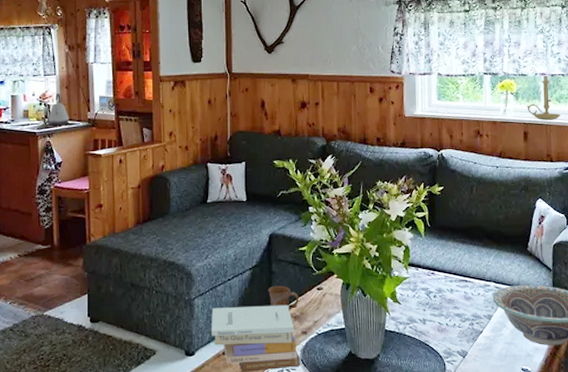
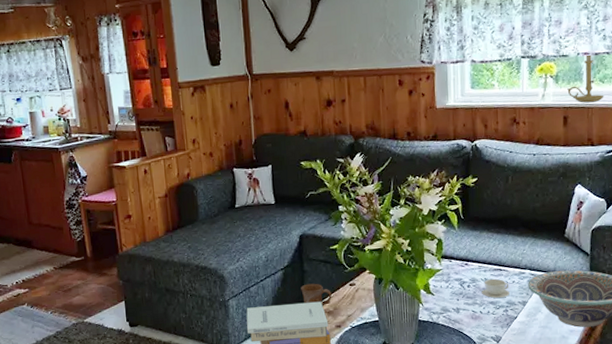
kettle: present [48,92,69,127] -> none [68,106,90,141]
teacup: none [447,290,476,311] -> present [480,278,511,299]

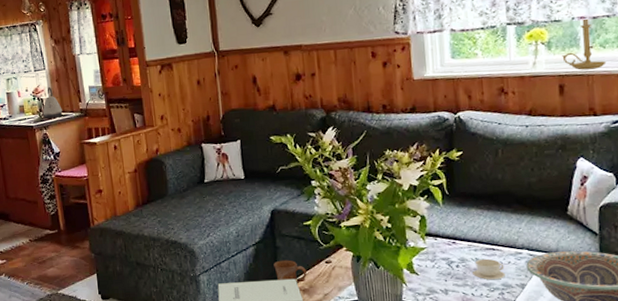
kettle: none [68,106,90,141] -> present [42,86,63,119]

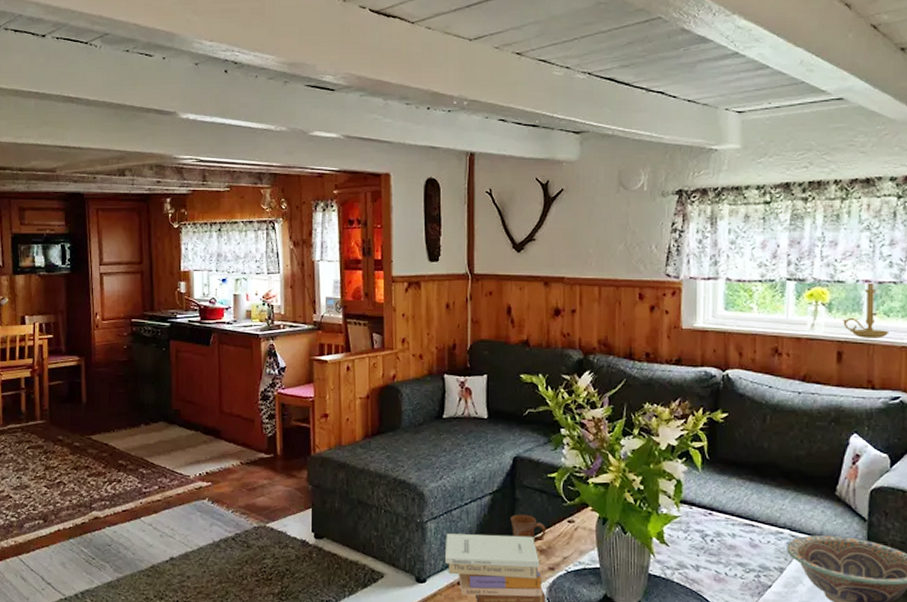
kettle: present [42,86,63,119] -> none [271,292,294,329]
teacup: present [471,258,506,280] -> none [727,535,764,560]

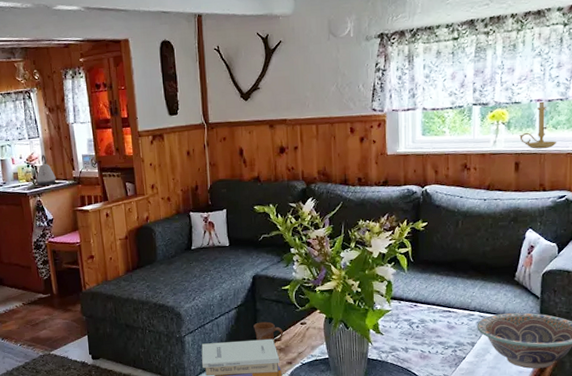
kettle: none [271,292,294,329] -> present [36,154,56,187]

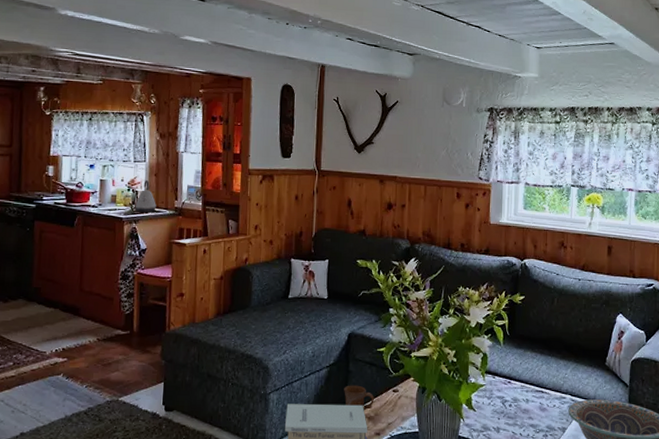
candle holder: present [519,100,557,149] -> none [612,190,646,236]

